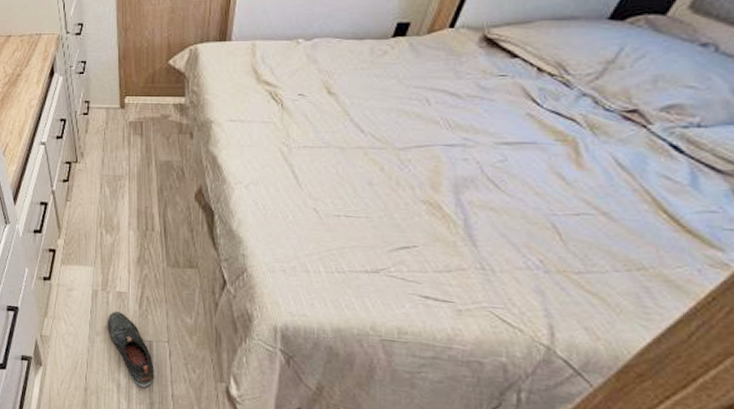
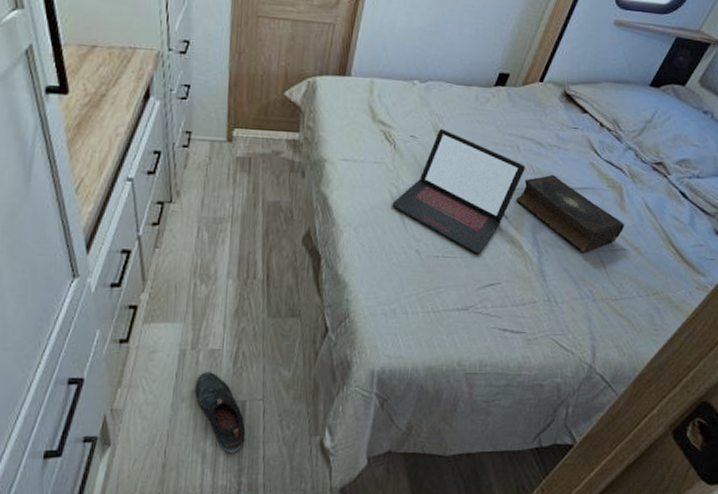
laptop: none [284,86,439,215] -> present [392,129,526,255]
book: none [430,128,584,216] -> present [516,174,624,252]

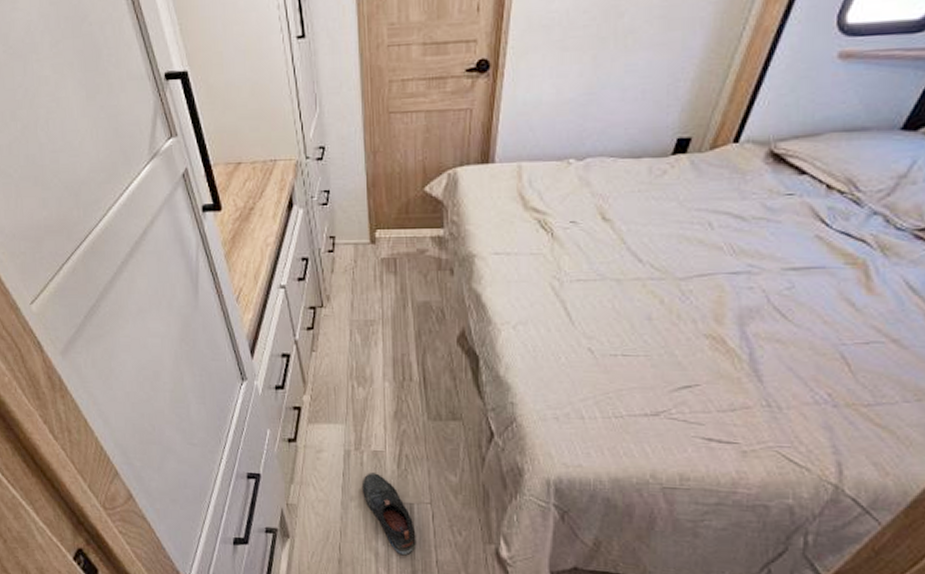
laptop: present [392,129,526,255] -> none [555,211,722,352]
book: present [516,174,624,252] -> none [713,253,874,347]

